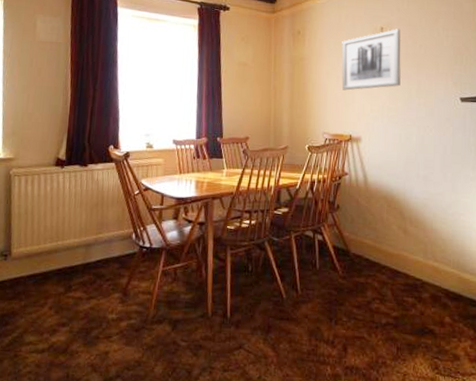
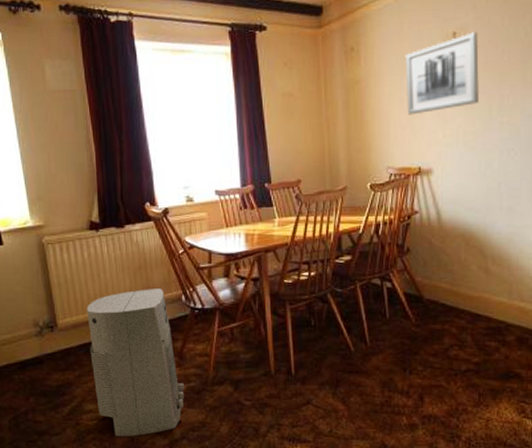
air purifier: none [38,225,126,373] -> present [86,288,185,437]

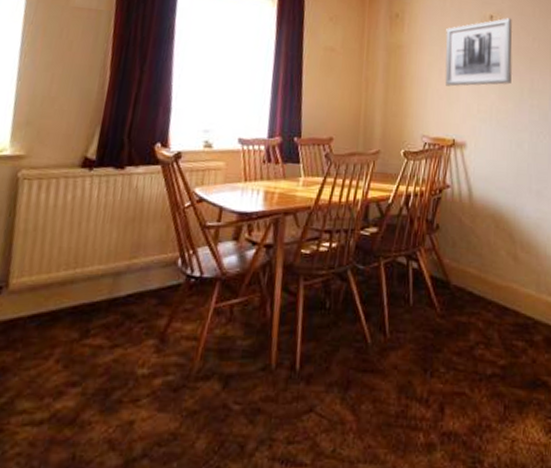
air purifier: present [86,288,185,437] -> none [35,246,160,453]

